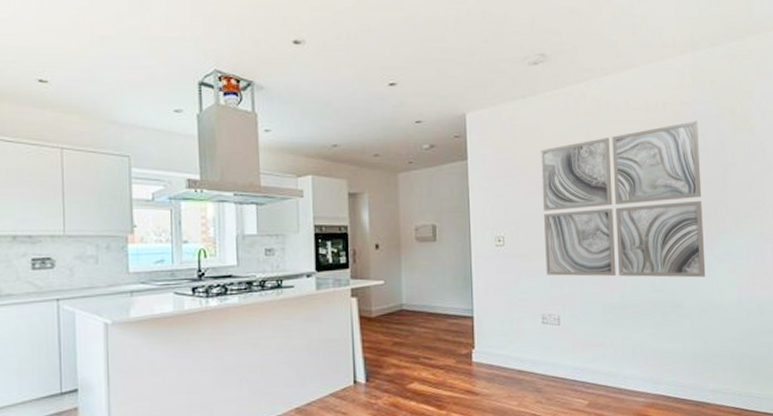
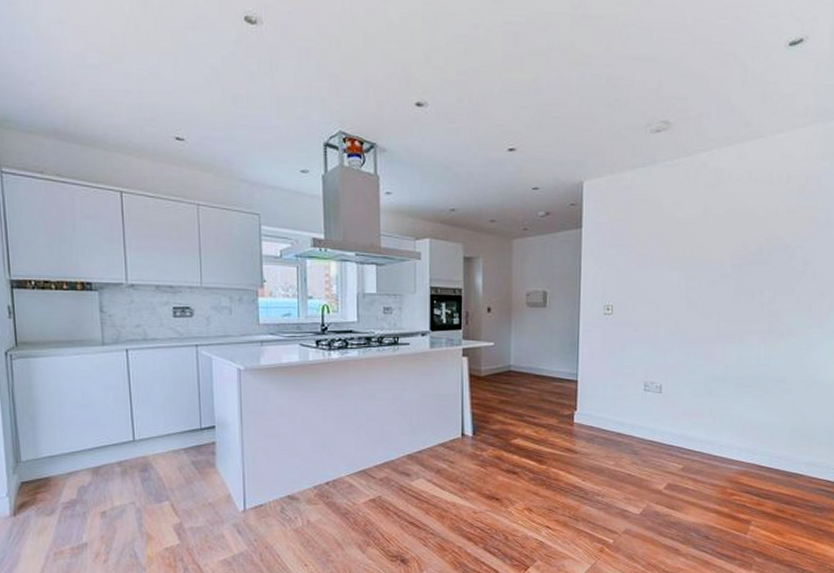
wall art: present [541,121,706,278] -> none [652,195,823,354]

